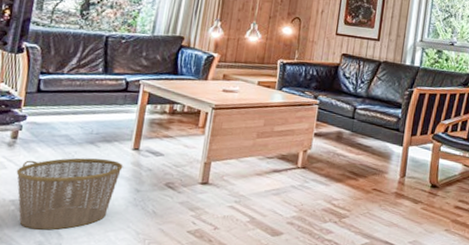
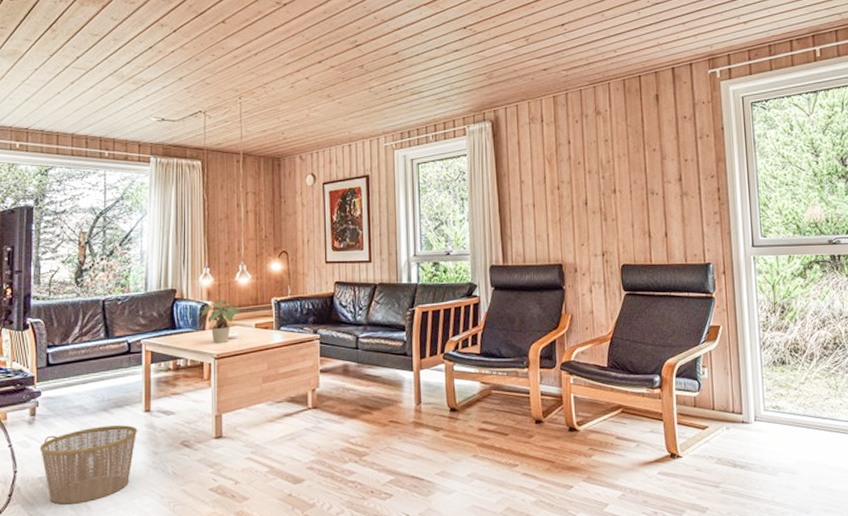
potted plant: none [205,53,245,95] -> present [201,299,240,344]

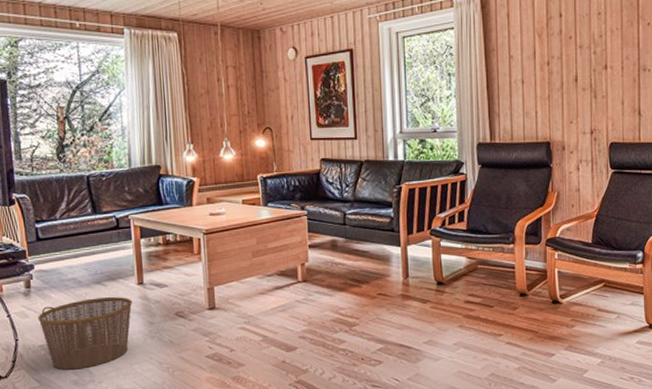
potted plant: present [201,299,240,344] -> none [187,176,227,220]

